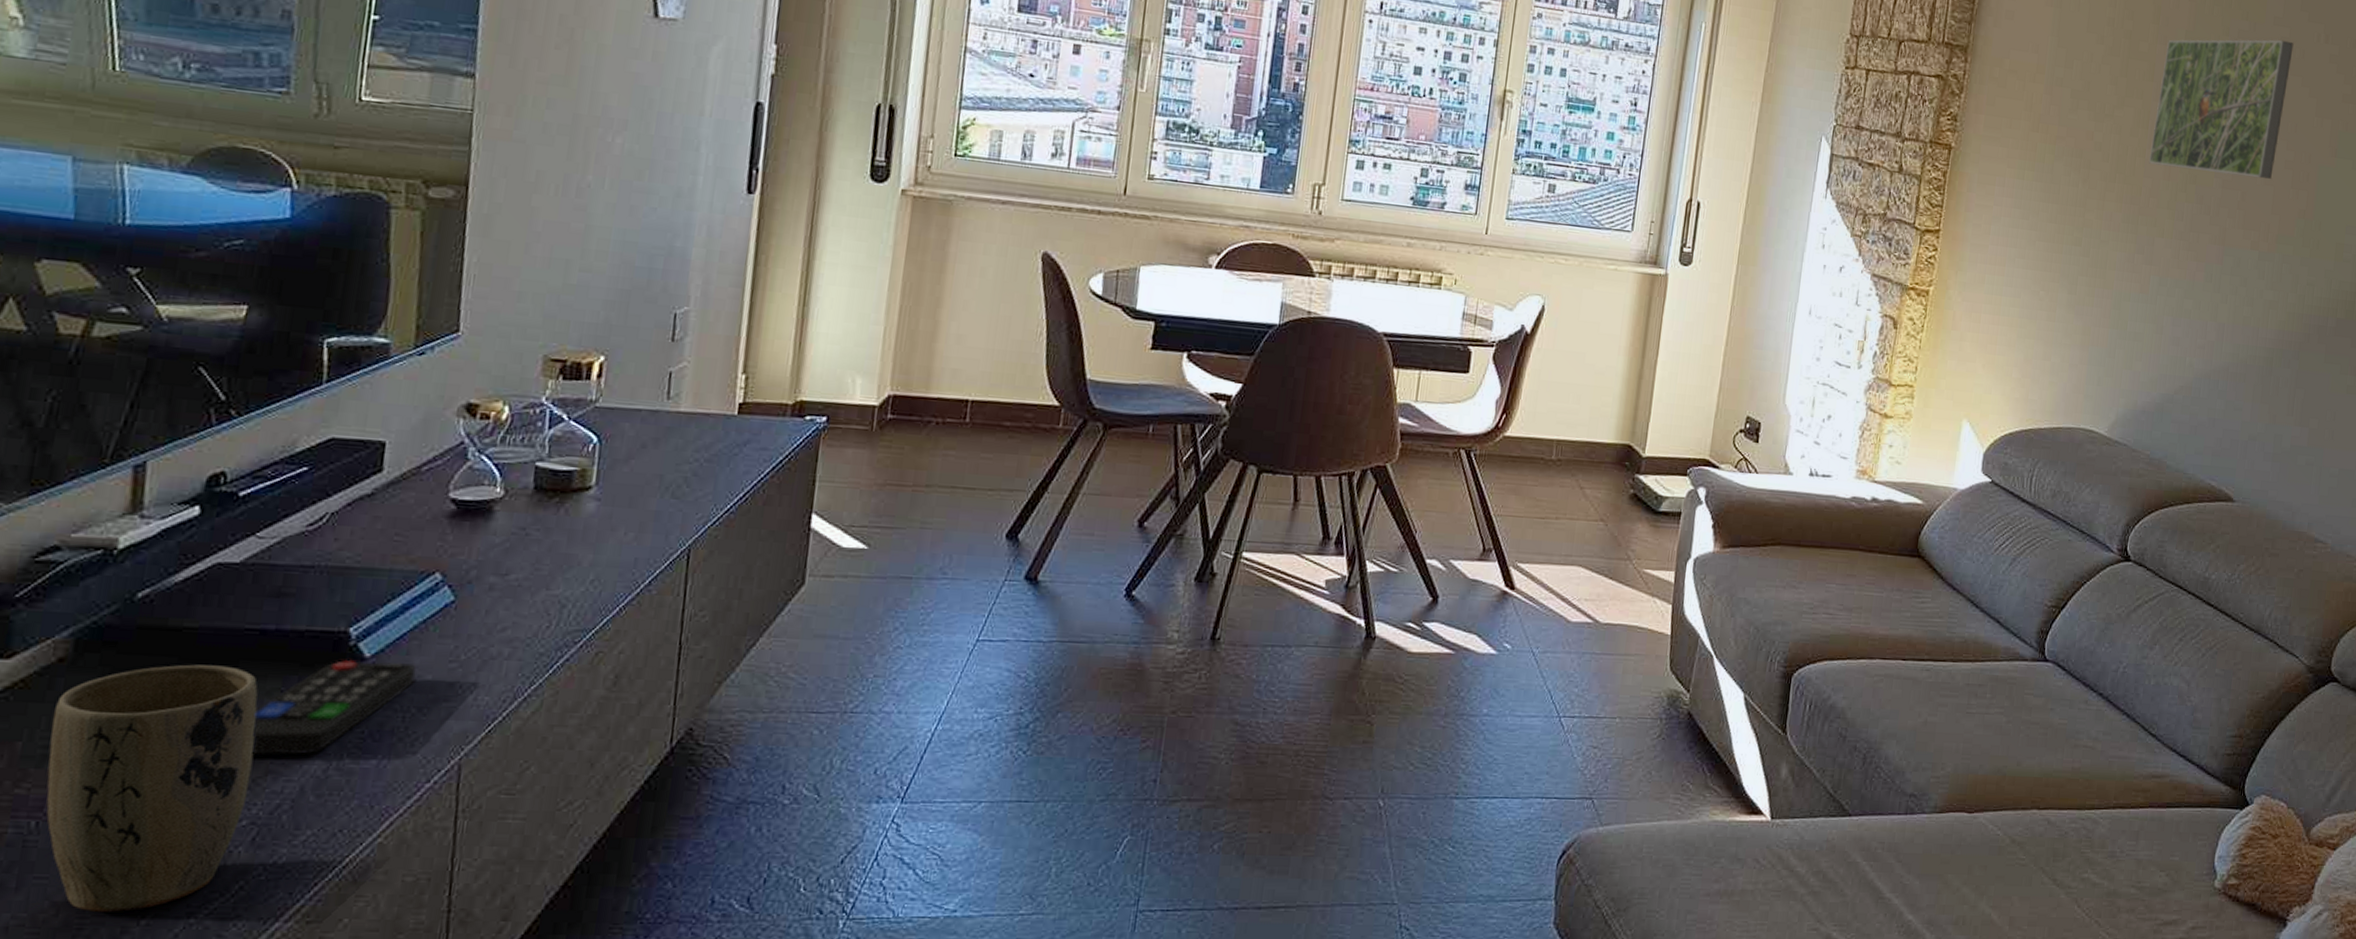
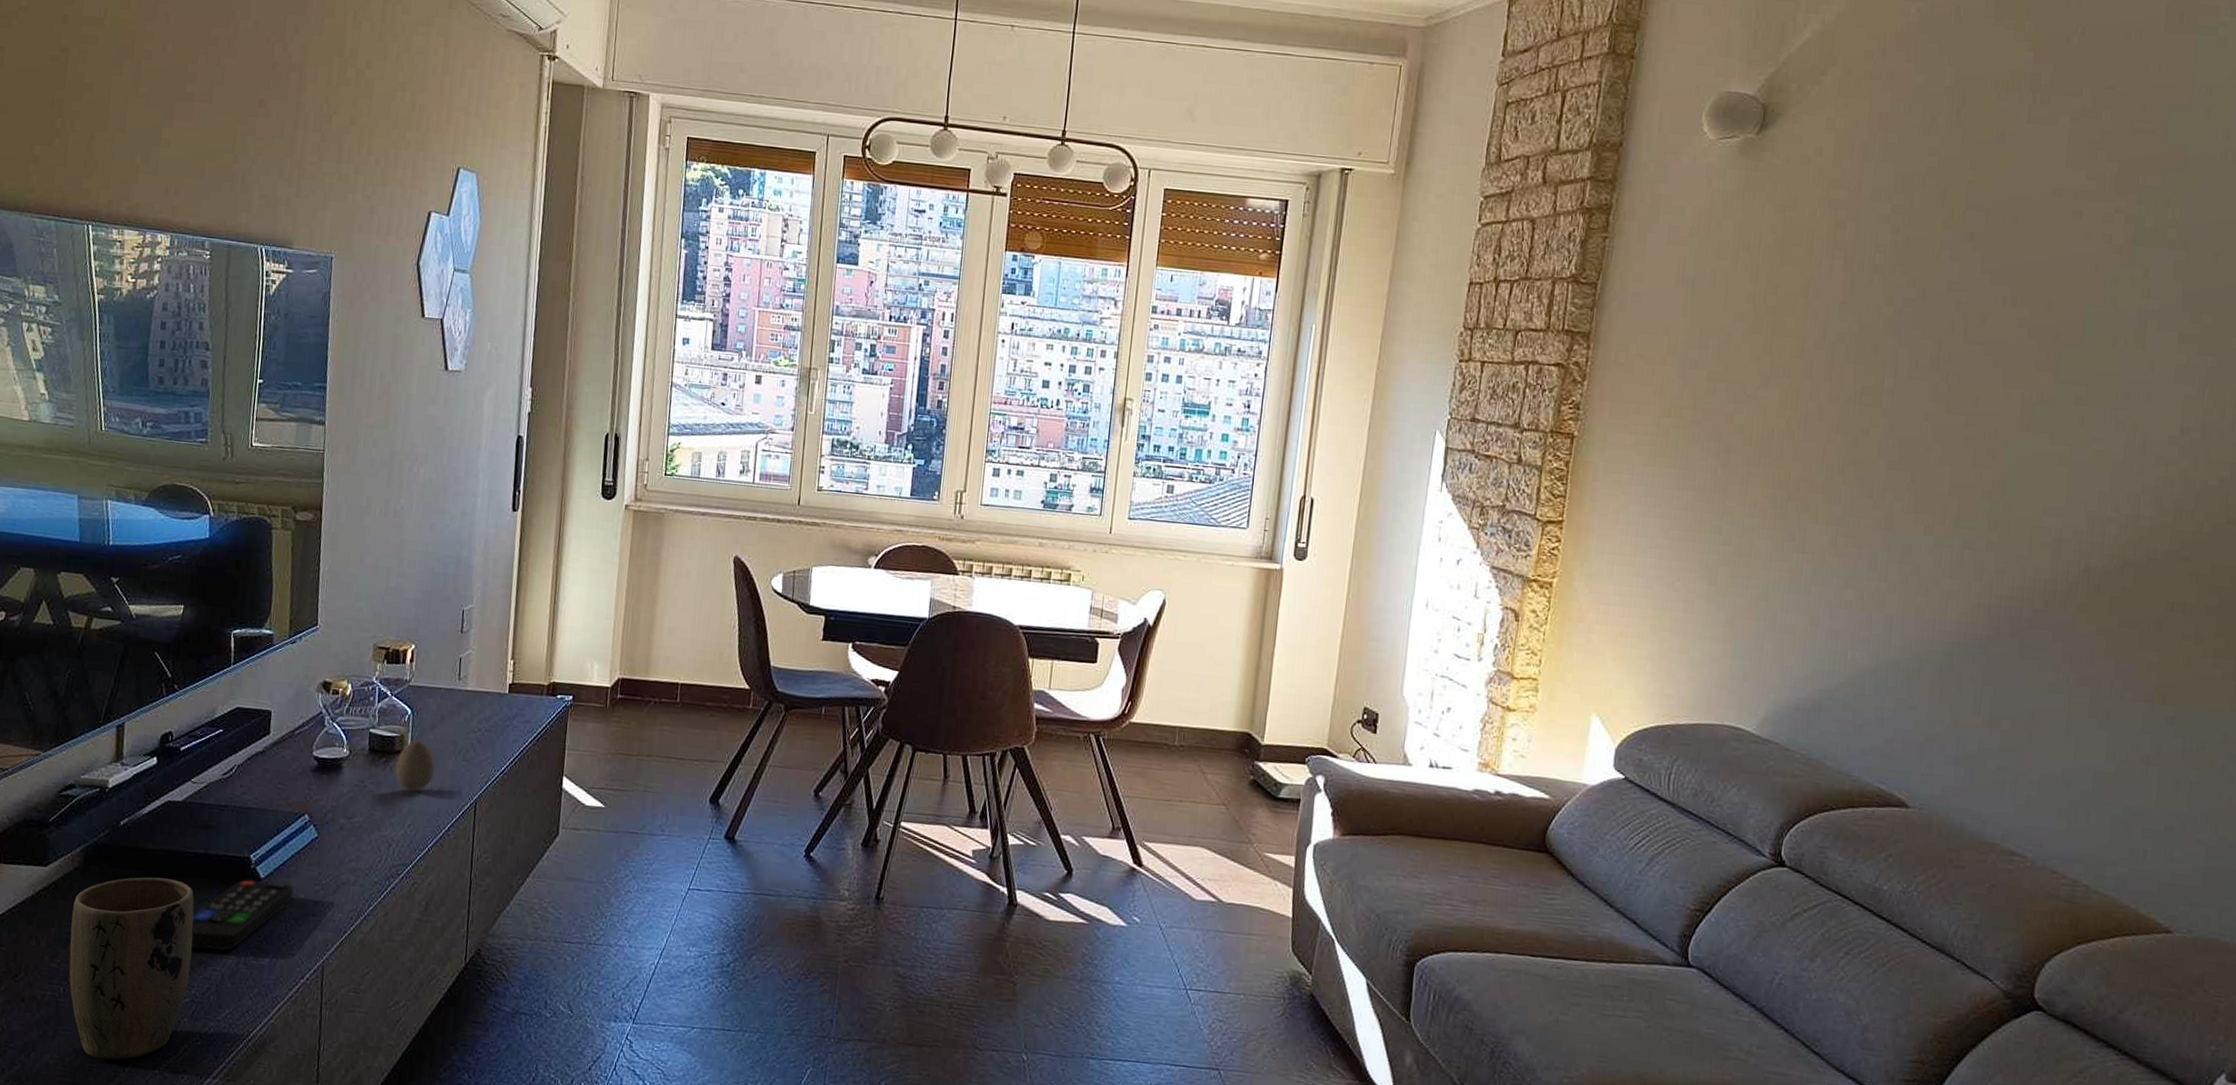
decorative egg: none [572,474,633,538] -> present [395,740,436,791]
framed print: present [2148,39,2294,179] -> none [1798,306,1973,458]

